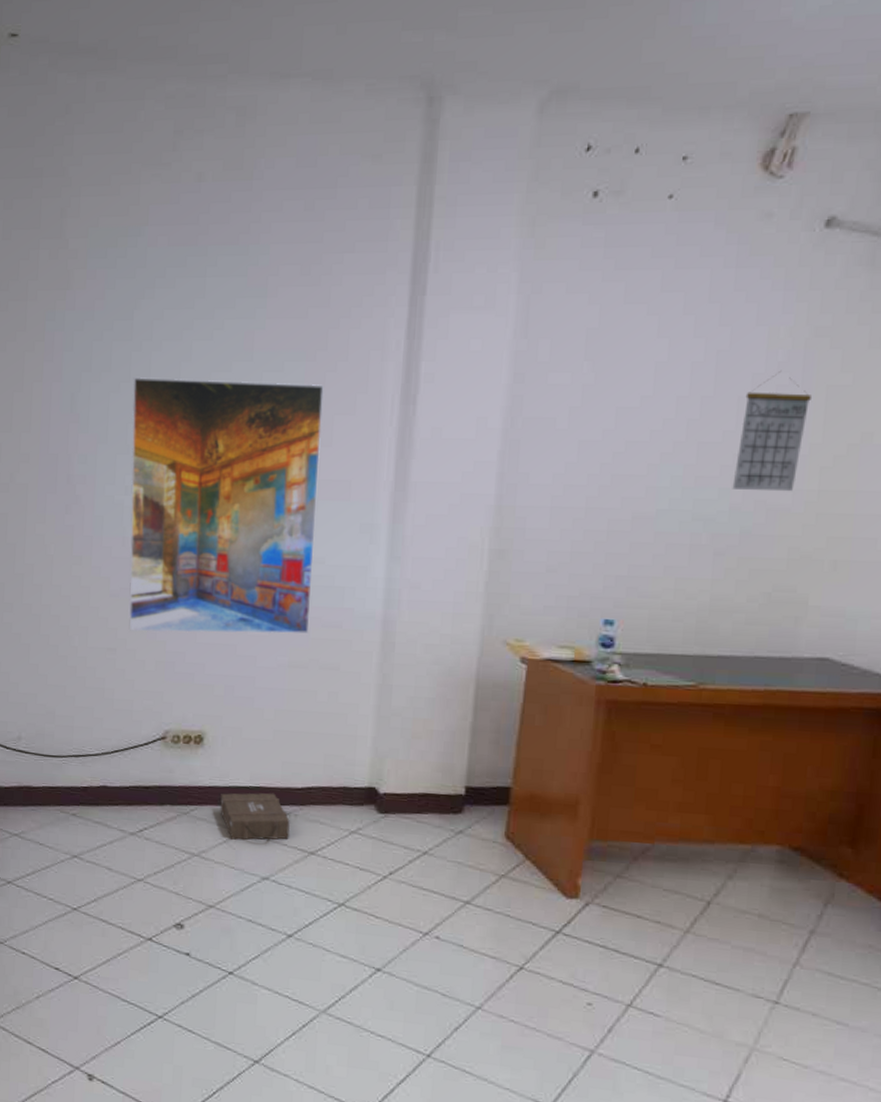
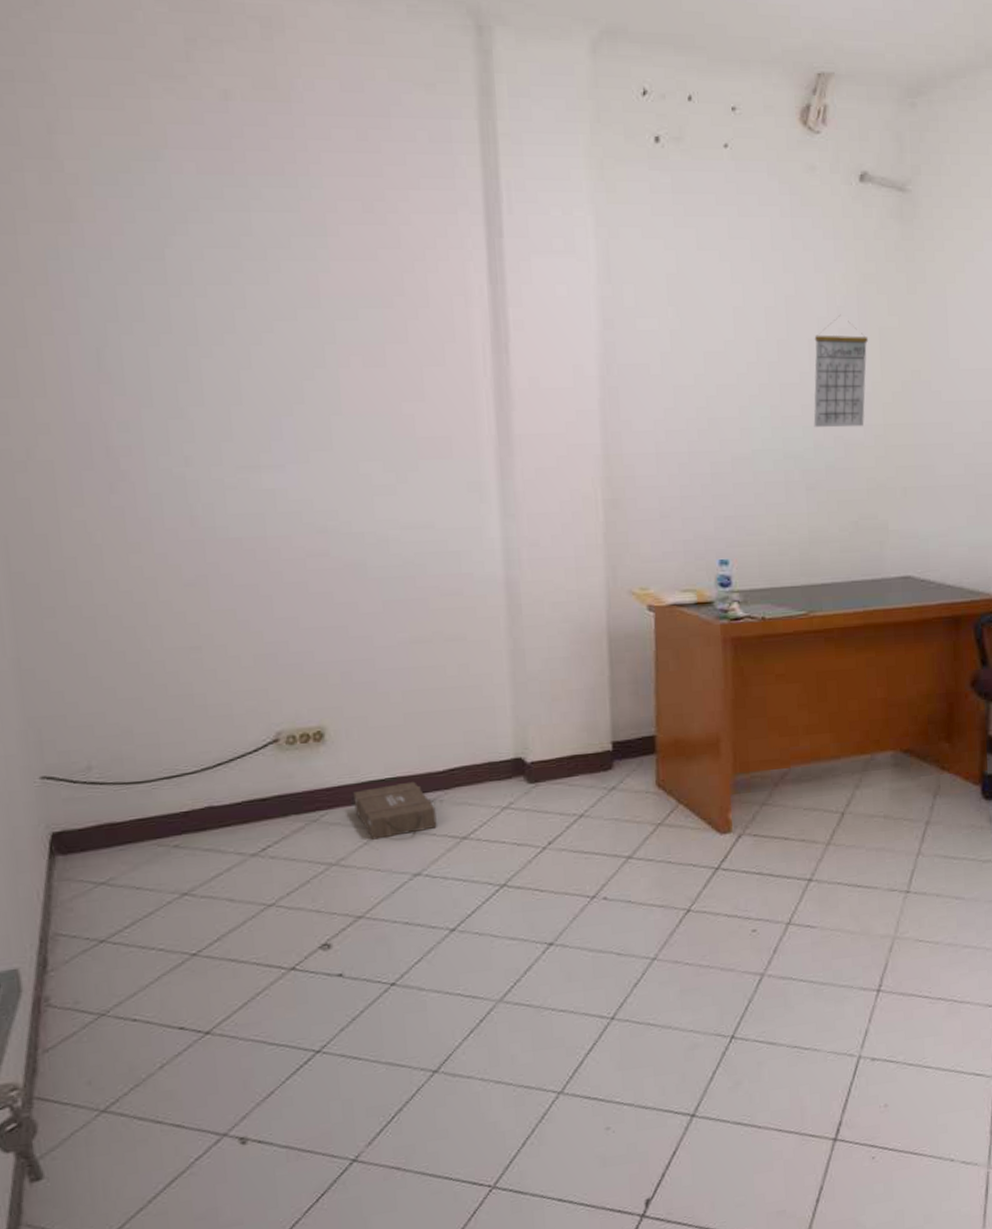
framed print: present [128,377,325,634] -> none [175,328,428,624]

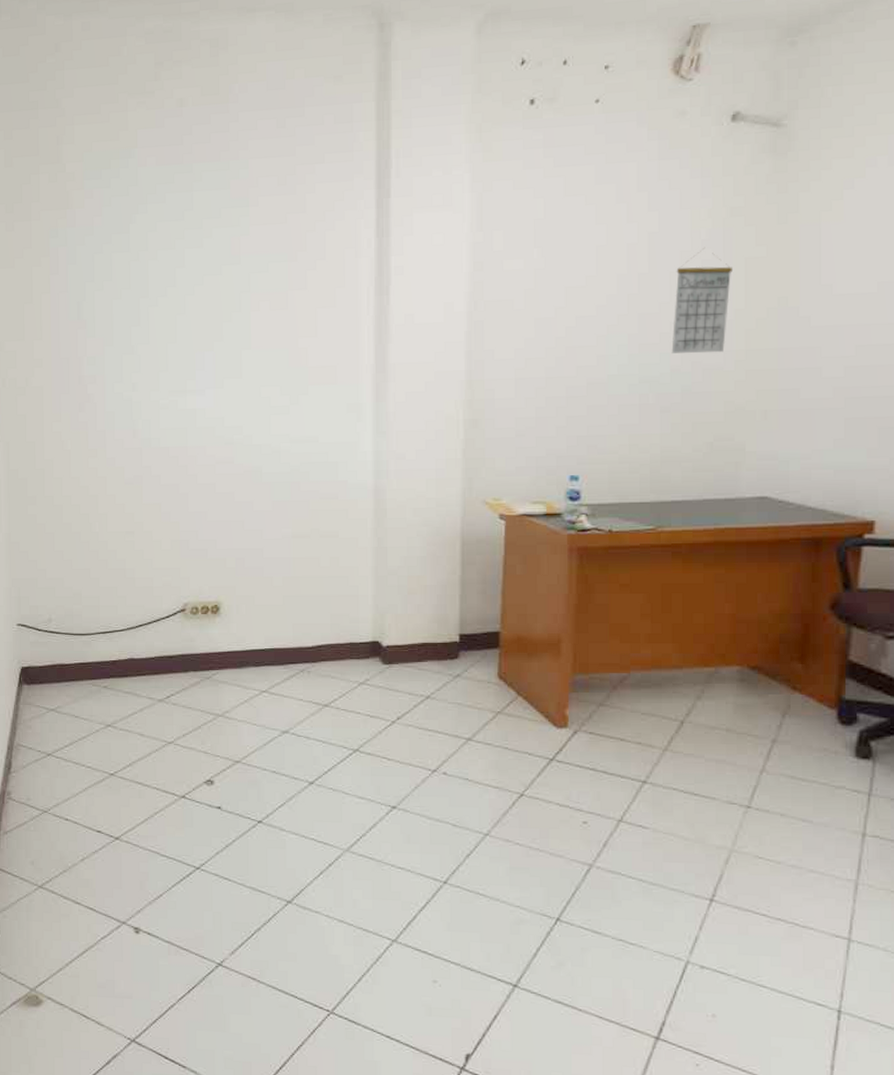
ammunition box: present [353,781,437,840] -> none [239,653,304,699]

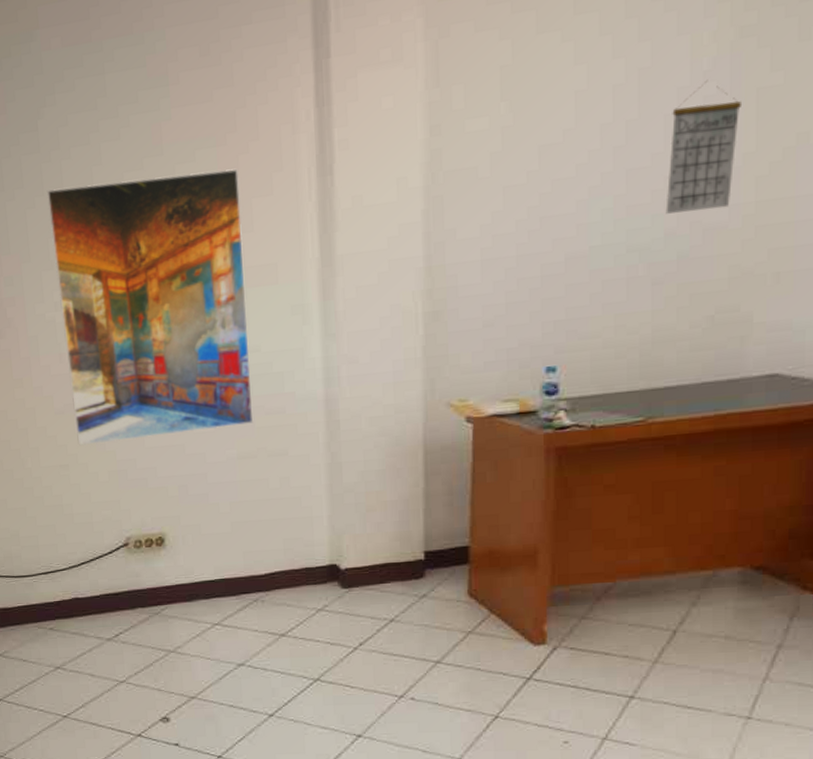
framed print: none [133,281,309,515] -> present [46,168,254,446]

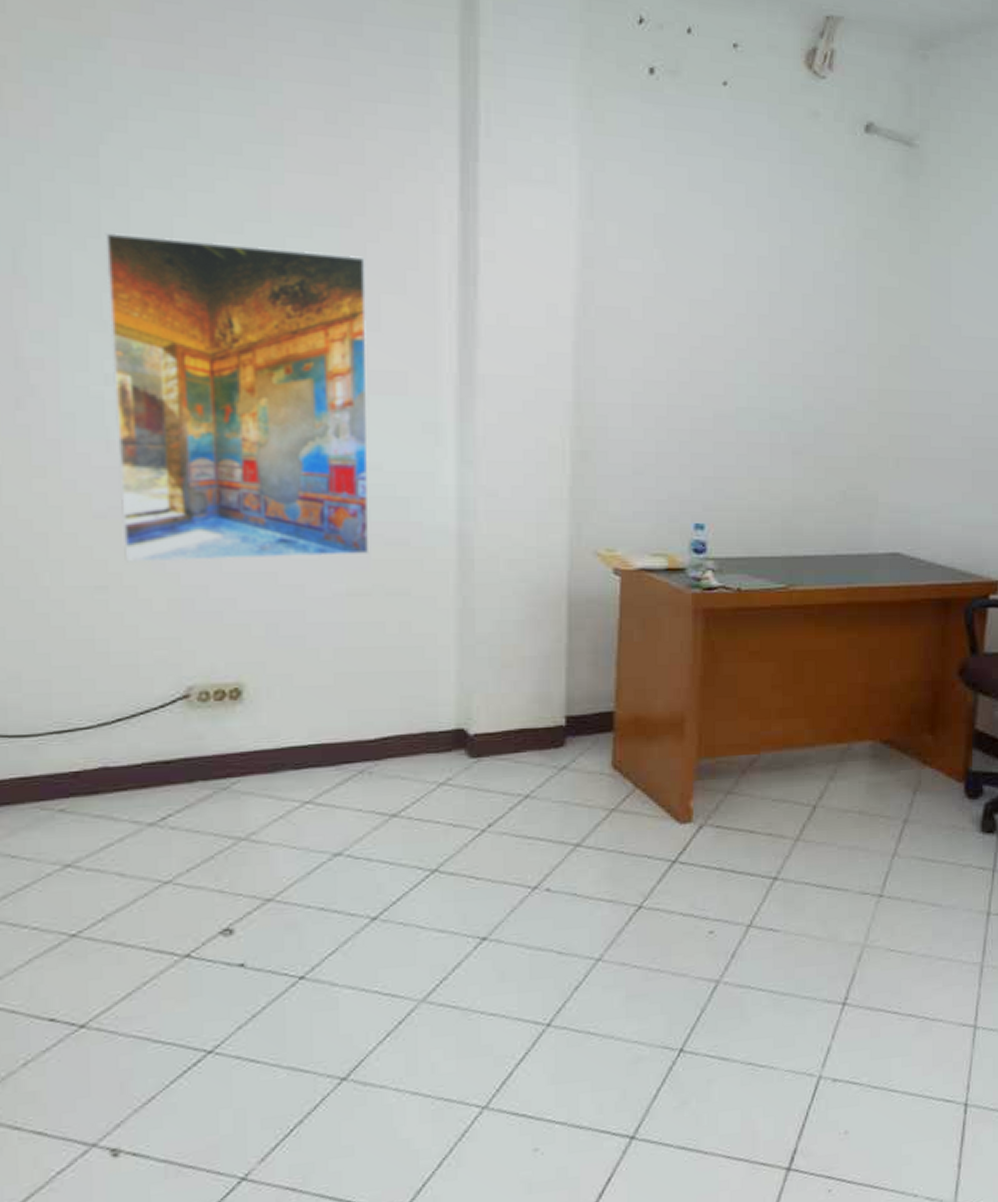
calendar: present [665,79,741,214] -> none [804,269,866,391]

